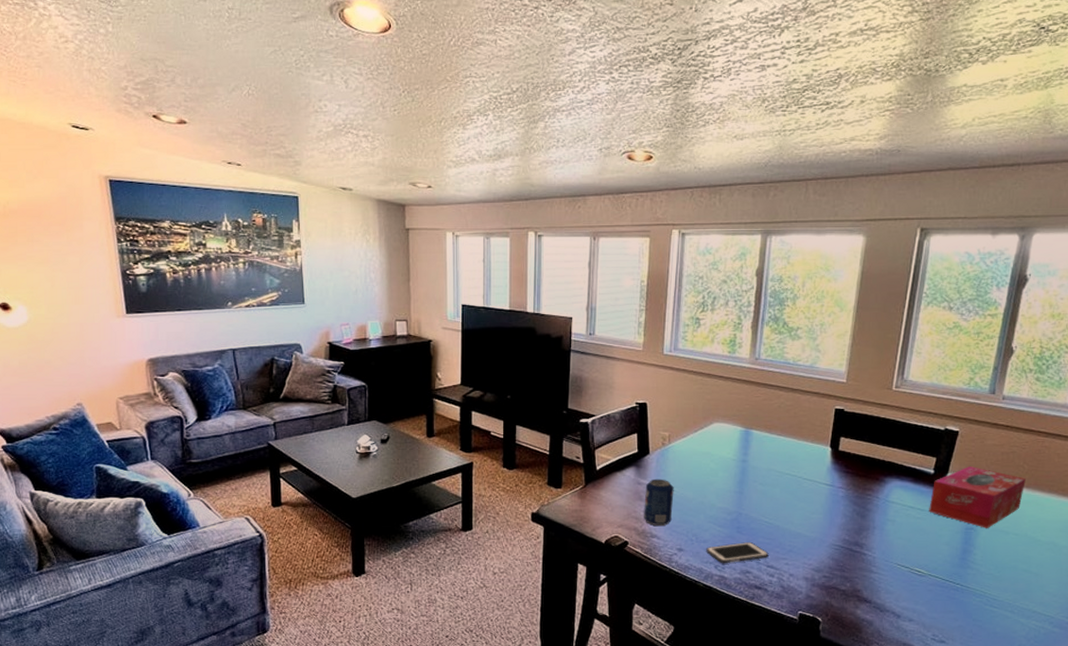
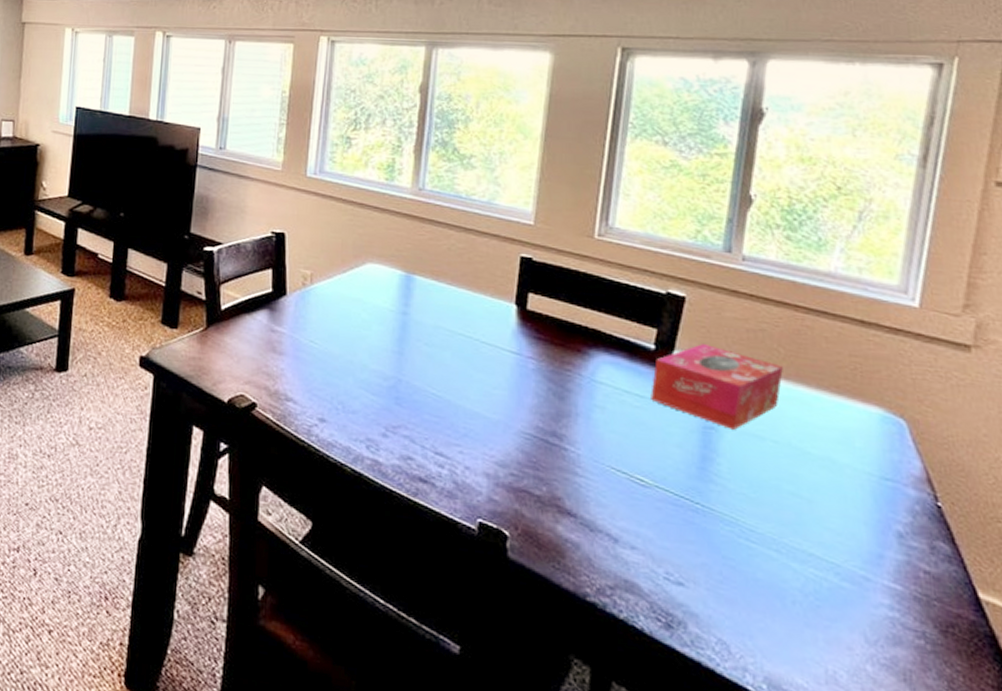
beverage can: present [644,479,674,526] -> none [277,326,316,387]
cell phone: present [706,542,769,564] -> none [355,418,437,445]

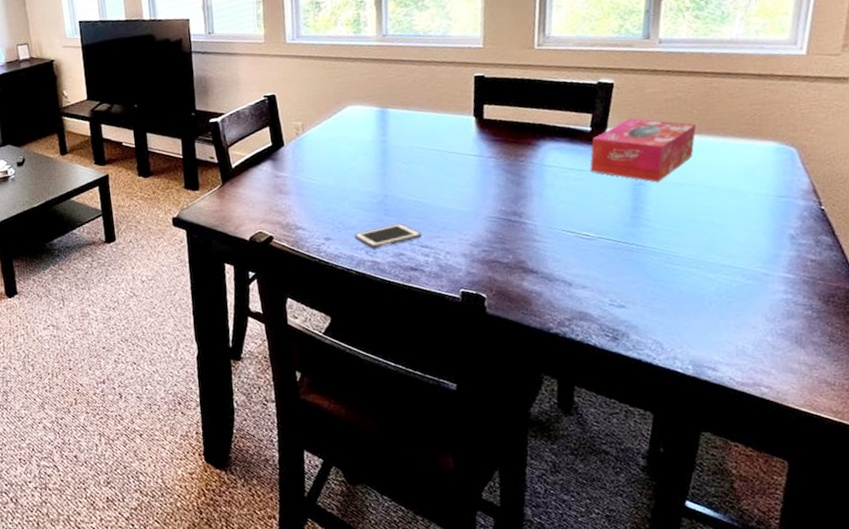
cell phone: none [355,418,437,445] -> present [354,224,422,249]

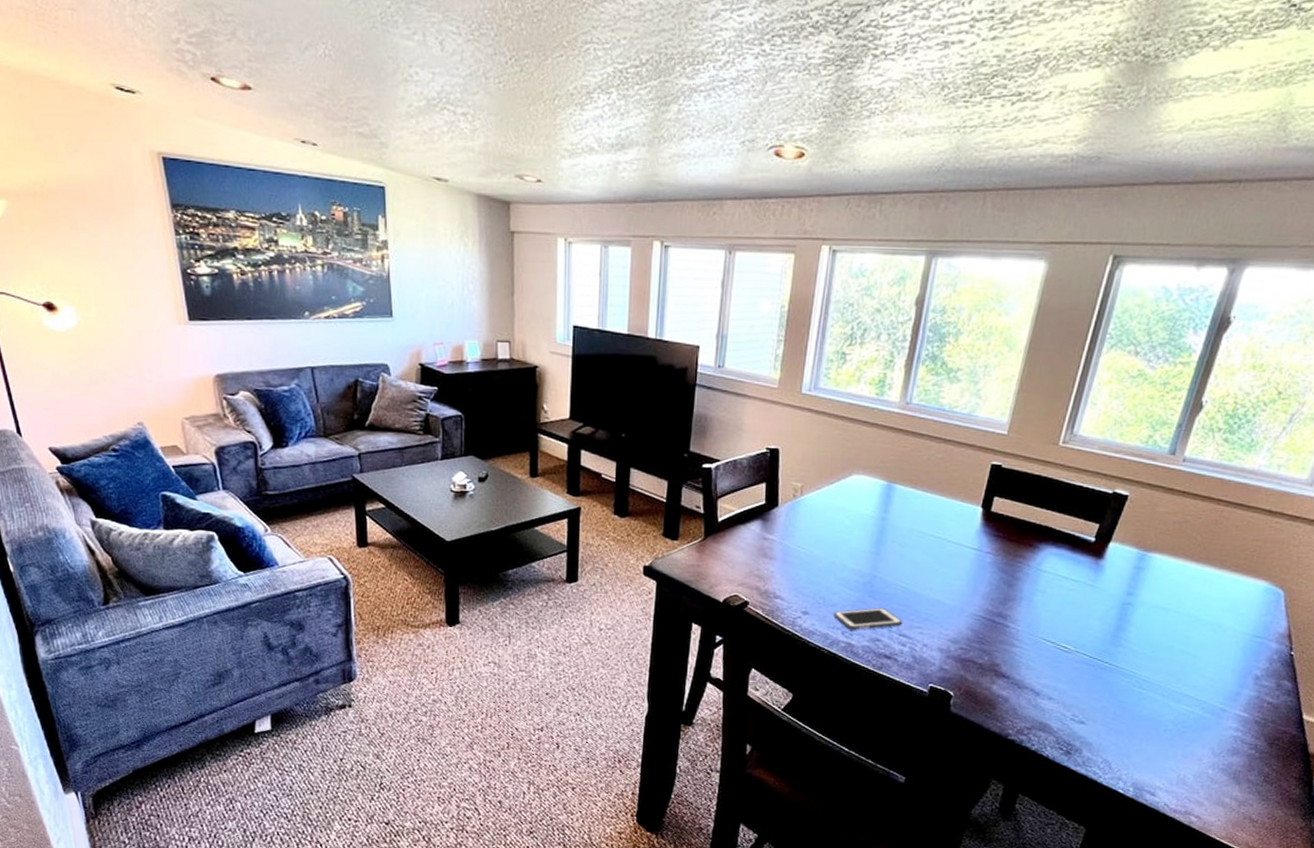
tissue box: present [590,118,696,182] -> none [1084,535,1197,604]

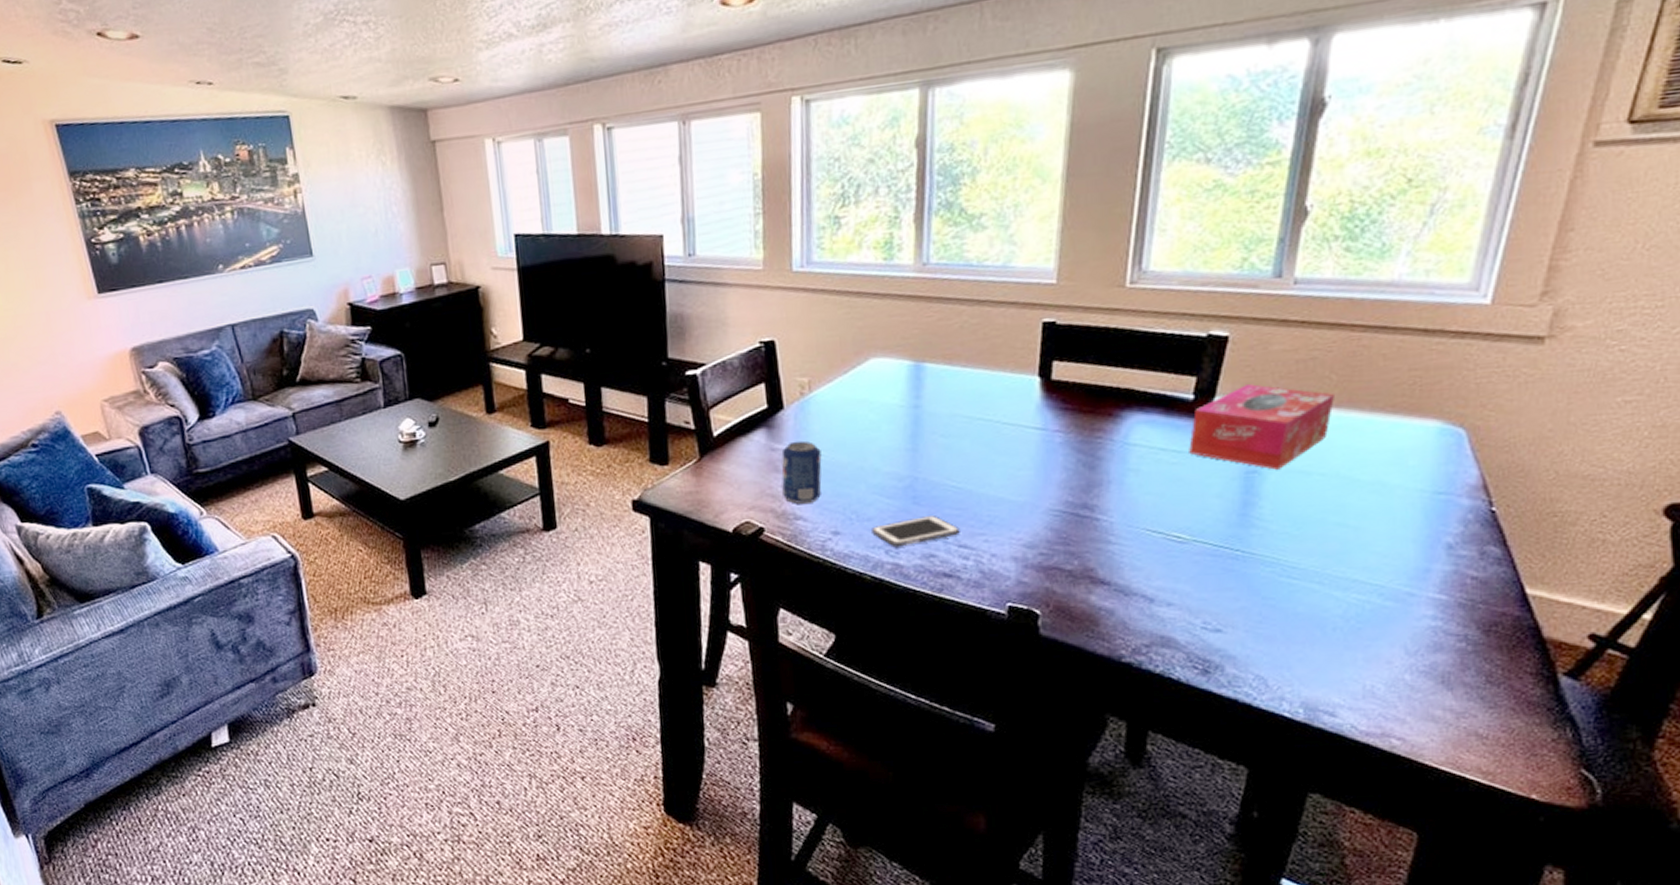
beverage can: none [767,534,803,586] -> present [781,440,822,504]
tissue box: none [1084,535,1197,604] -> present [1189,384,1334,470]

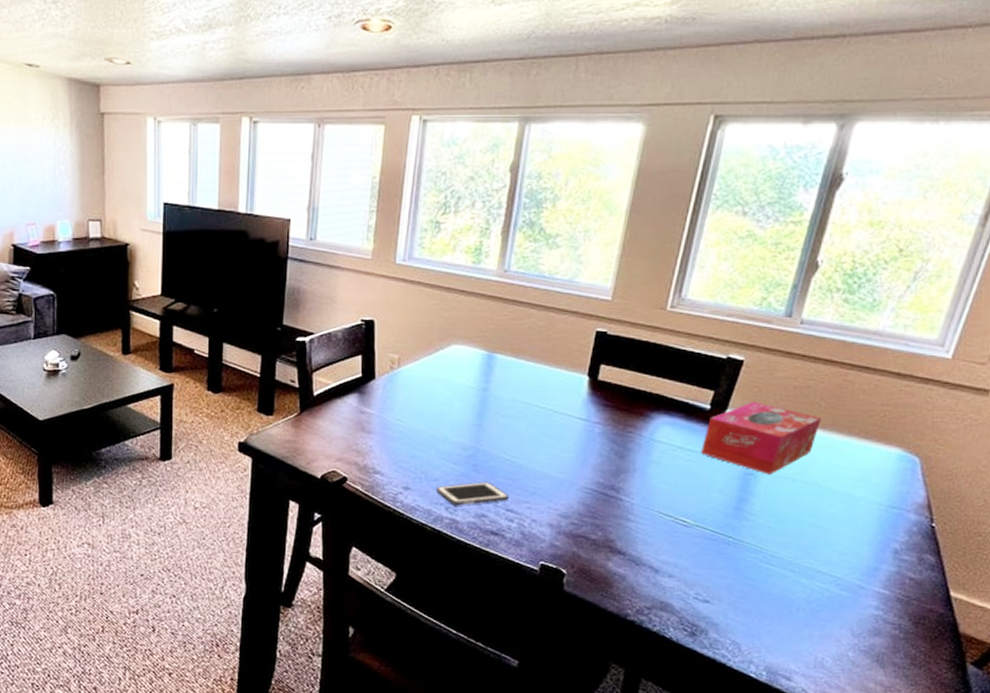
beverage can: present [781,440,822,504] -> none [366,407,402,461]

